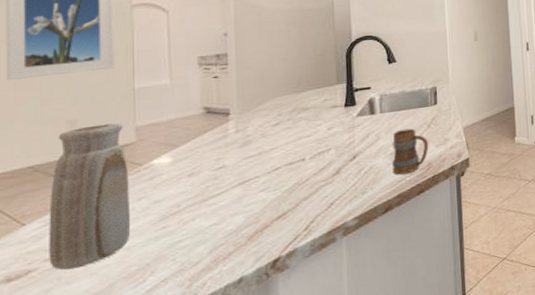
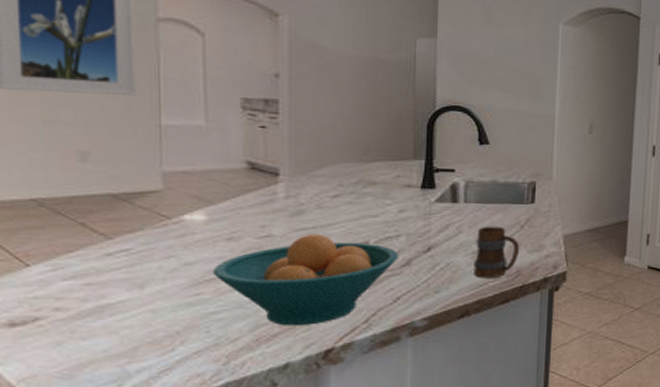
vase: present [49,123,131,270] -> none [58,161,157,324]
fruit bowl: none [177,158,330,244] -> present [213,233,399,326]

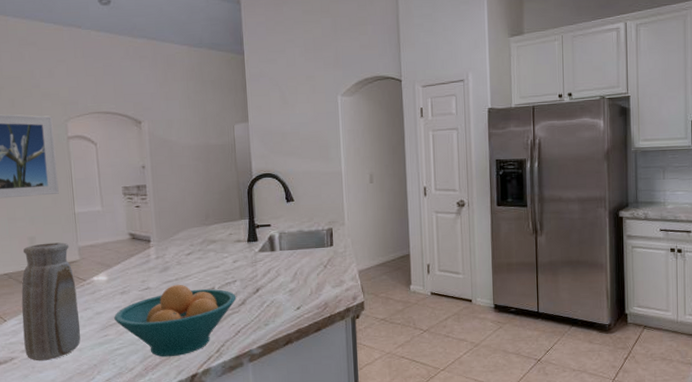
vase: none [58,161,157,324] -> present [21,242,81,361]
mug: present [473,226,520,278] -> none [291,267,326,311]

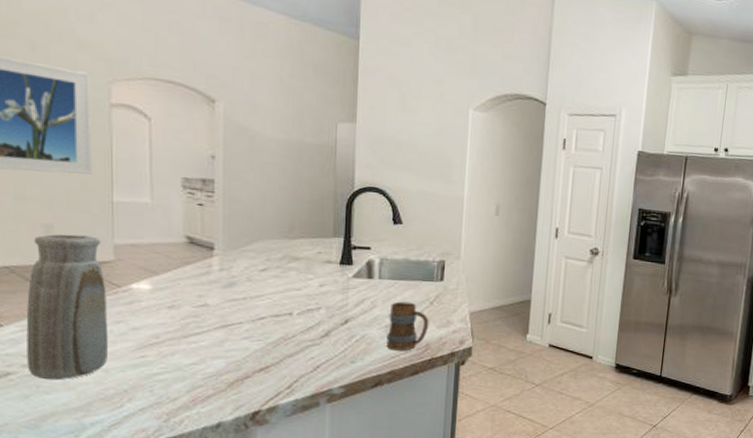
fruit bowl: present [114,284,237,357] -> none [156,304,319,389]
mug: none [291,267,326,311] -> present [386,301,429,351]

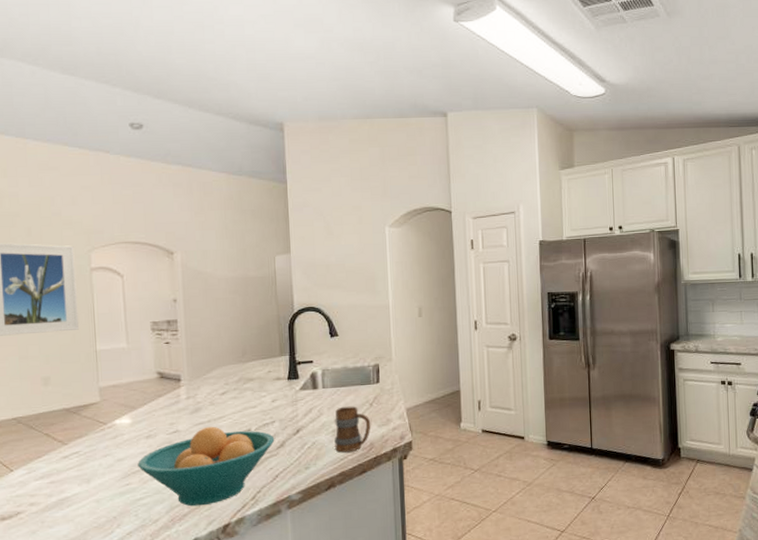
vase: present [26,234,109,380] -> none [31,382,99,515]
fruit bowl: none [156,304,319,389] -> present [138,426,275,507]

